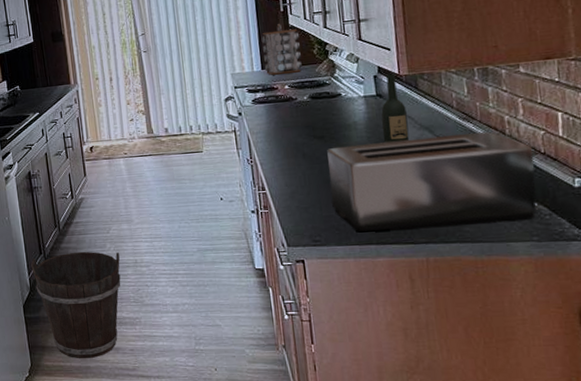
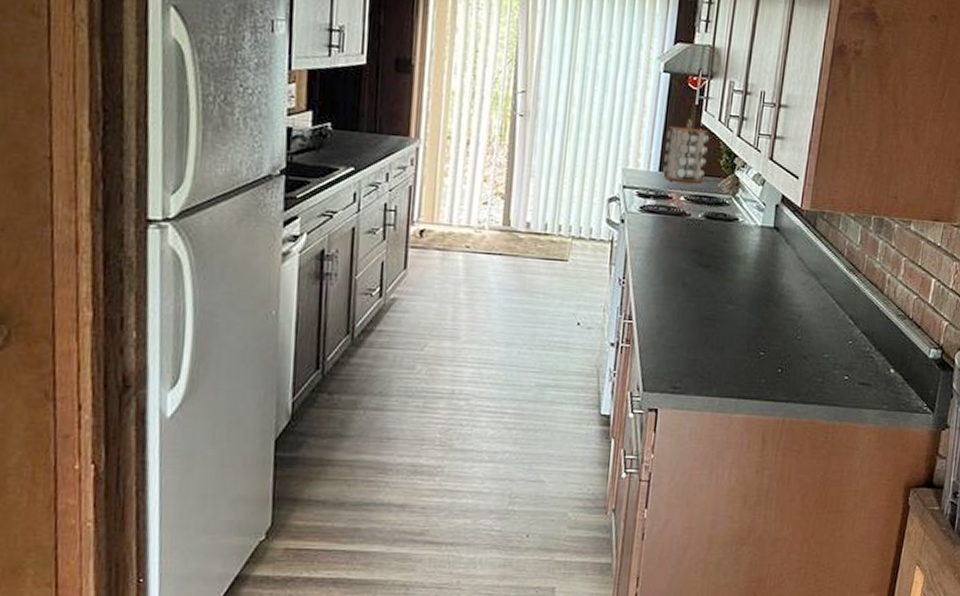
bucket: present [31,251,121,358] -> none [299,371,432,517]
toaster: present [327,131,537,233] -> none [701,279,904,386]
wine bottle: present [381,73,410,144] -> none [769,205,800,286]

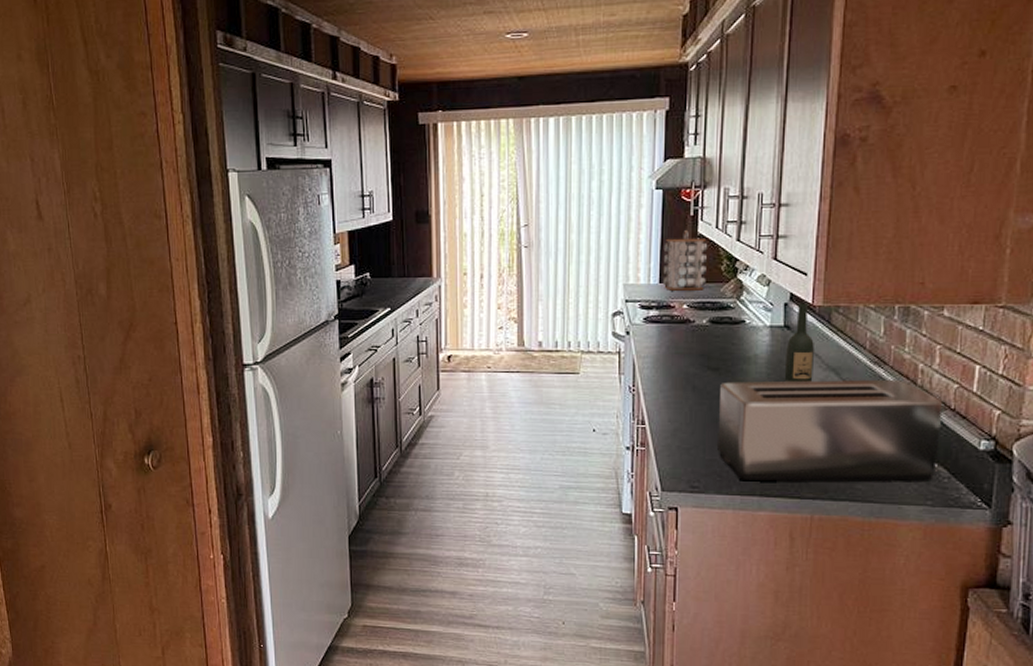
toaster: none [701,279,904,386] -> present [717,379,943,482]
wine bottle: none [769,205,800,286] -> present [784,303,814,383]

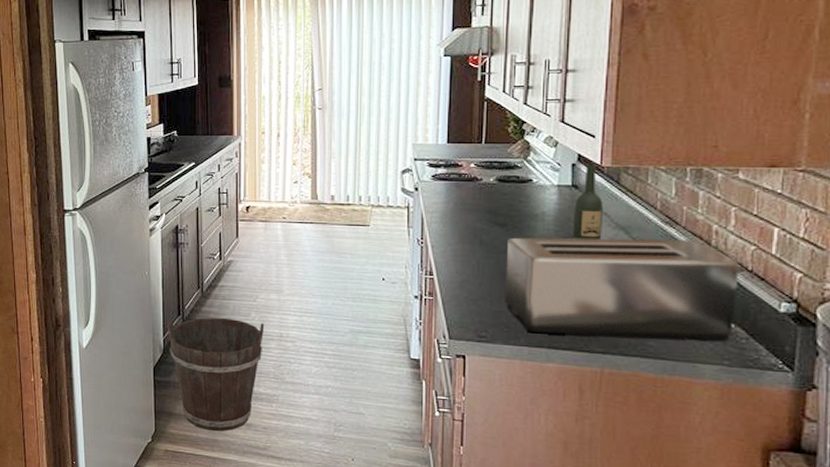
bucket: none [363,478,468,601] -> present [167,317,264,431]
spice rack: present [662,229,708,292] -> none [450,93,495,152]

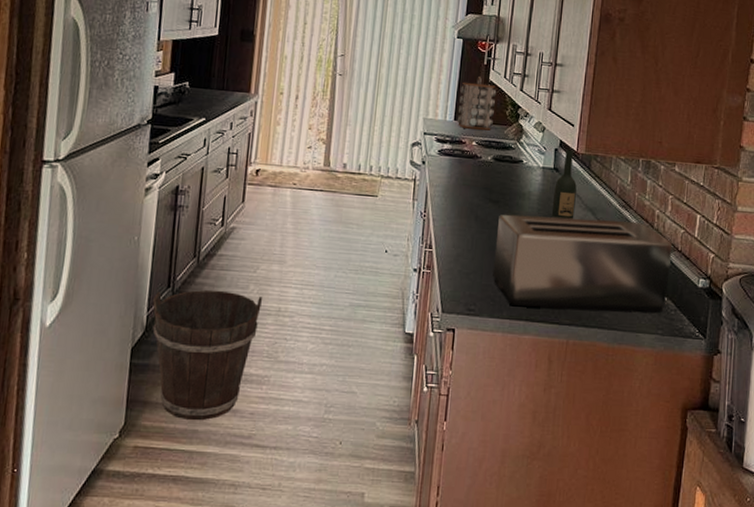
spice rack: none [450,93,495,152] -> present [457,75,497,131]

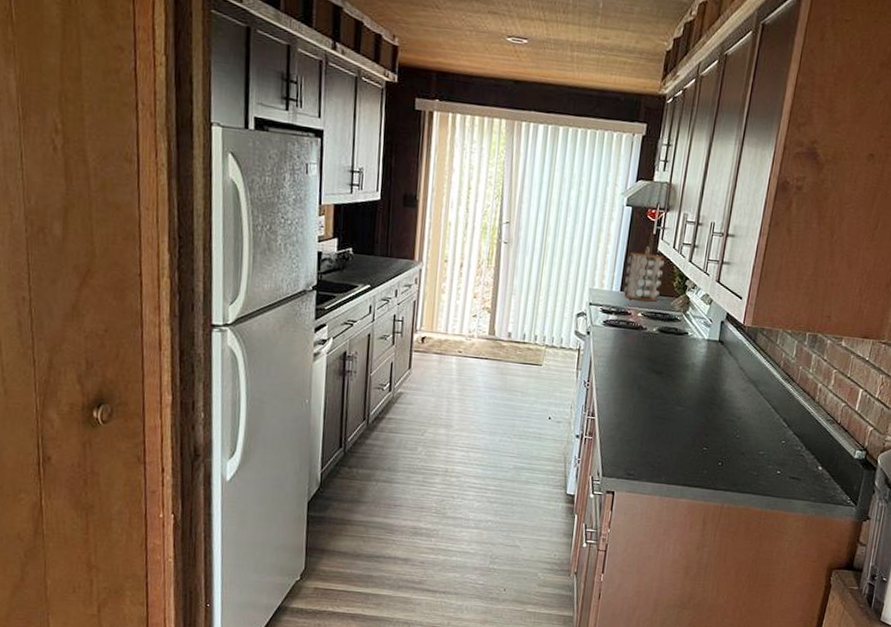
bucket: present [152,289,262,420] -> none [326,450,430,567]
toaster: present [493,214,673,313] -> none [653,384,833,481]
wine bottle: present [551,149,577,220] -> none [713,322,741,391]

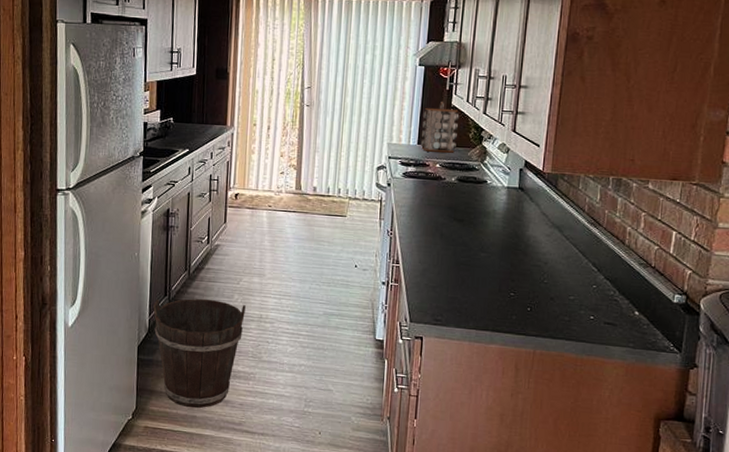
bucket: none [326,450,430,567] -> present [153,298,245,408]

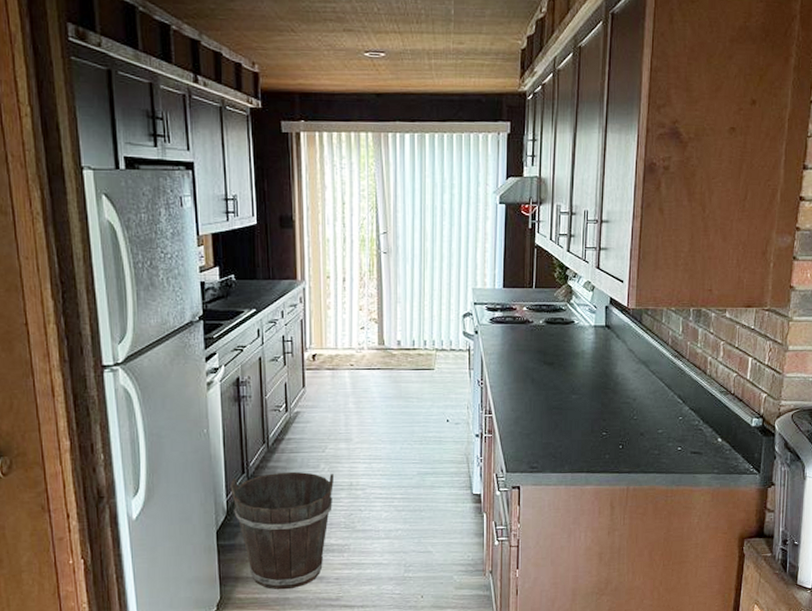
spice rack: present [420,101,460,154] -> none [506,240,544,296]

